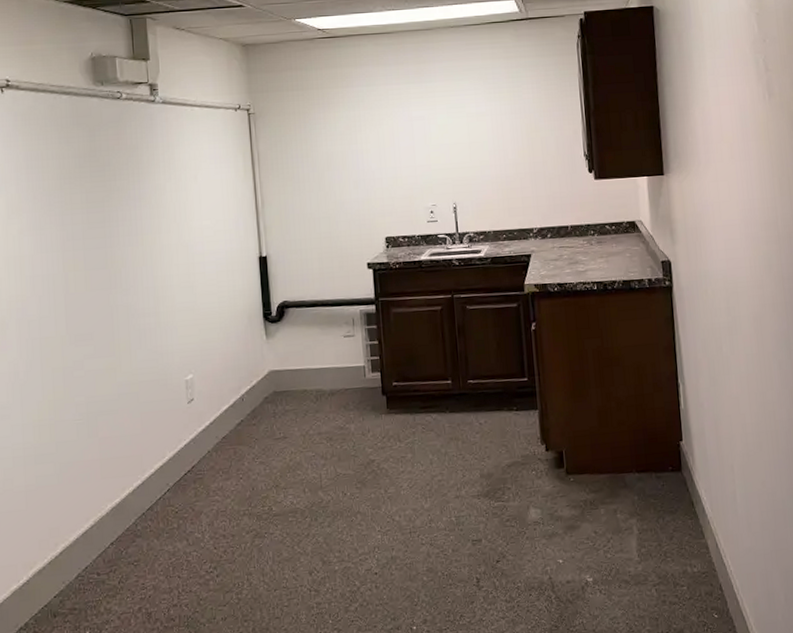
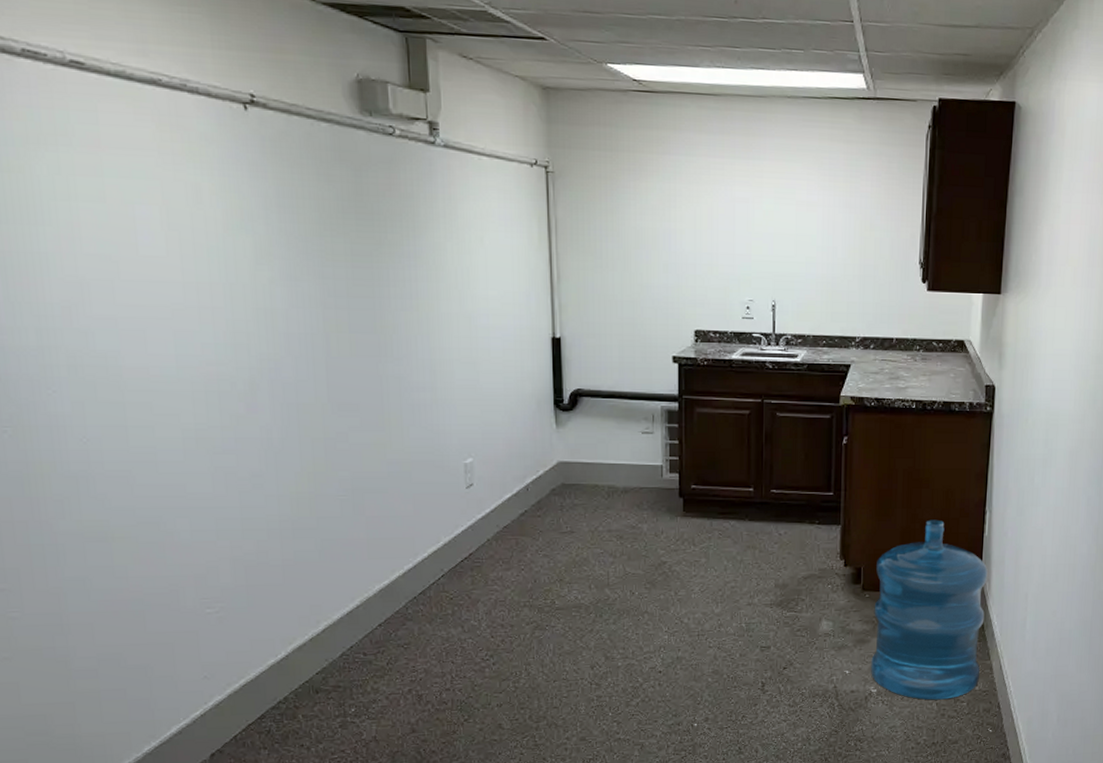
water jug: none [577,396,697,586] -> present [871,519,988,700]

